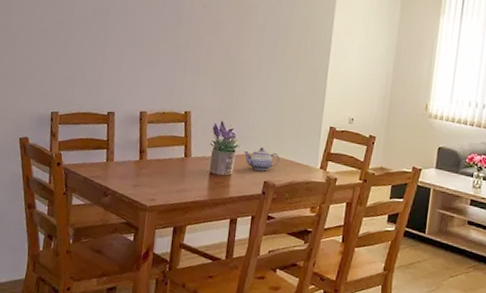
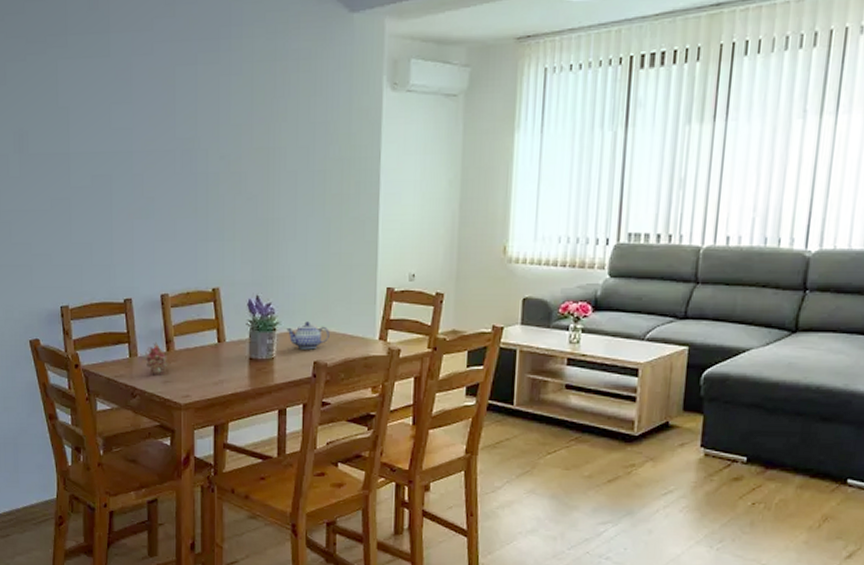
fruit: none [120,150,140,179] -> present [145,342,168,375]

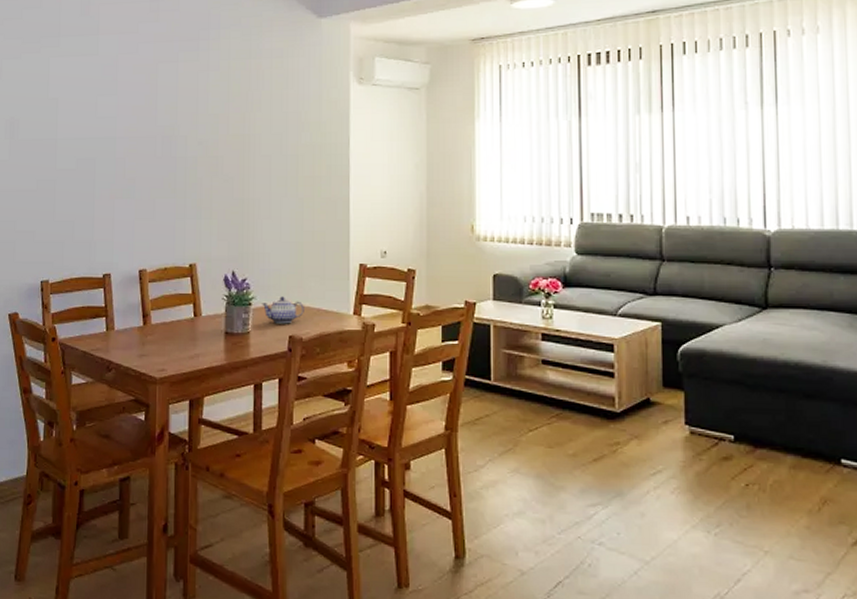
fruit: present [145,342,168,375] -> none [122,316,145,349]

